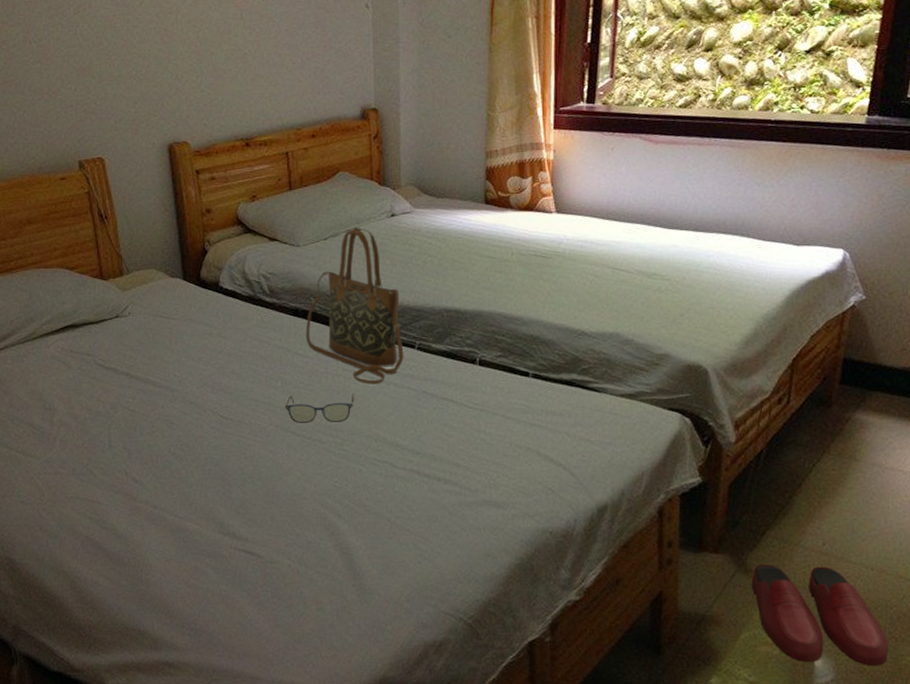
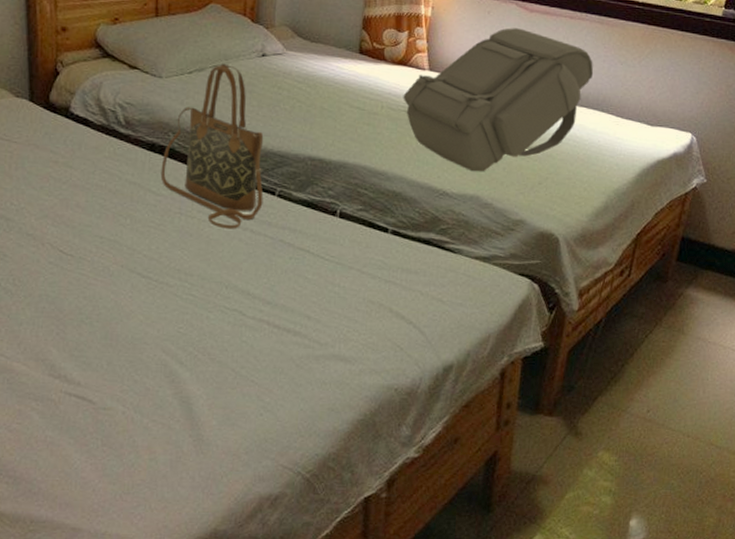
glasses: present [285,394,354,424] -> none [132,234,208,266]
backpack: none [532,161,729,309] -> present [403,28,594,172]
slippers: present [751,564,889,667] -> none [580,428,696,527]

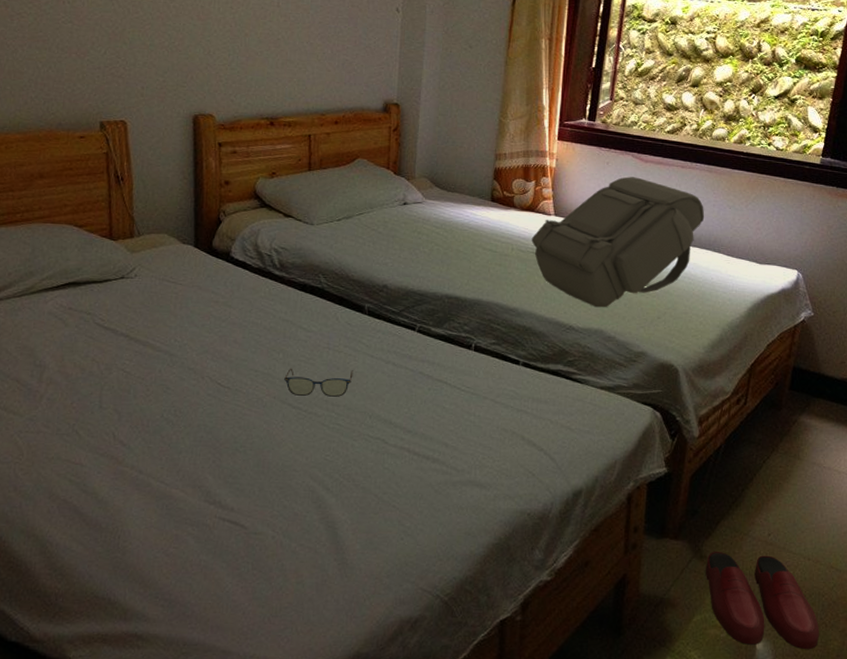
glasses: none [132,234,208,266] -> present [284,368,353,397]
handbag: present [160,63,264,229] -> none [311,211,405,363]
slippers: none [580,428,696,527] -> present [705,552,820,650]

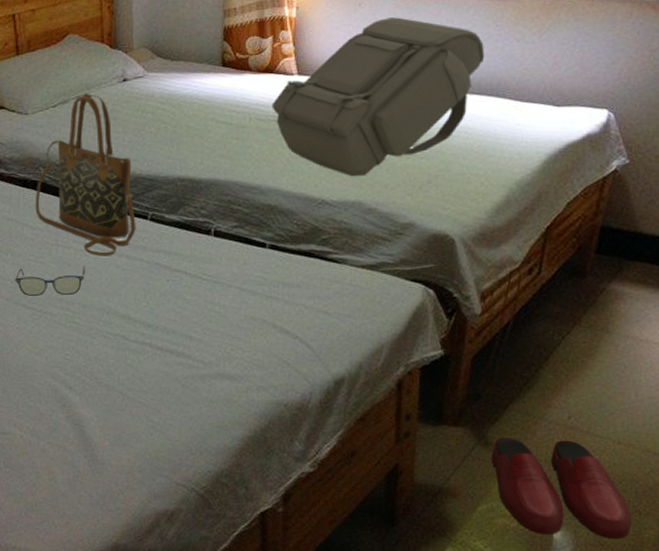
handbag: none [311,211,405,363] -> present [35,93,136,257]

